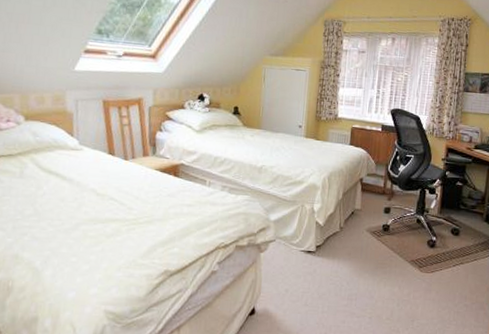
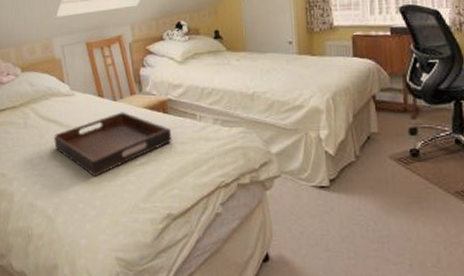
serving tray: none [52,171,180,232] -> present [54,112,172,177]

